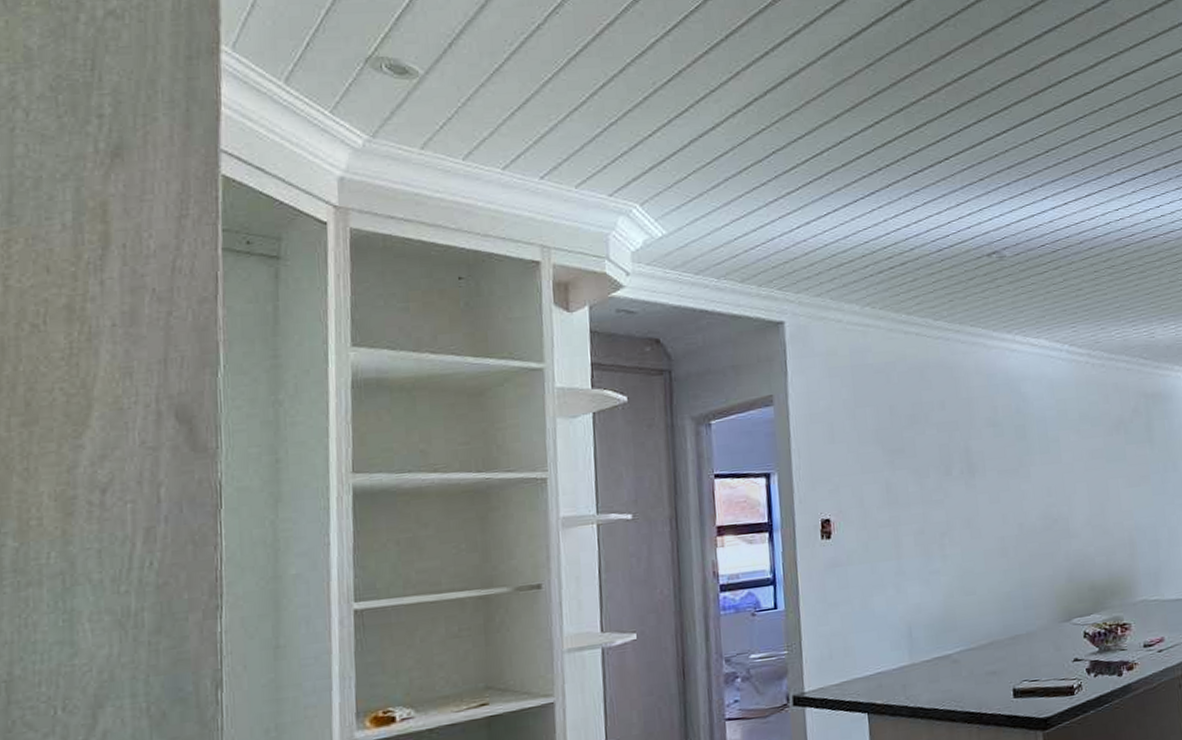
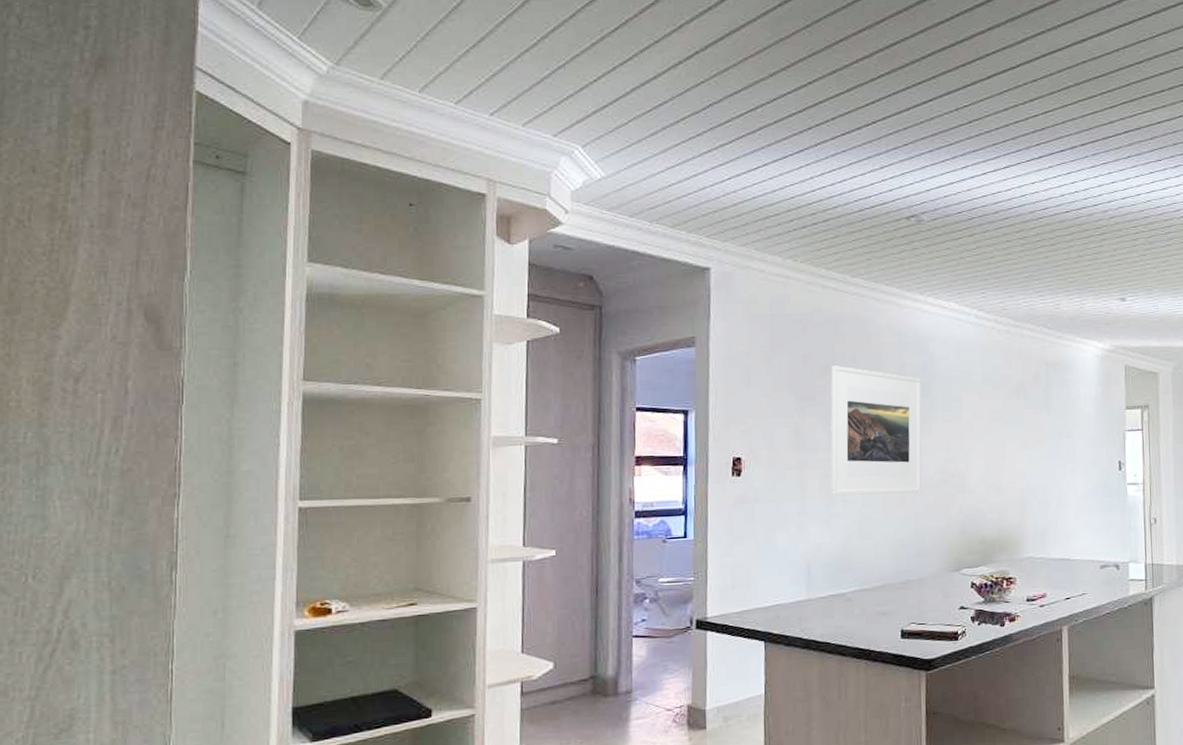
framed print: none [919,414,1024,552] -> present [830,365,922,496]

